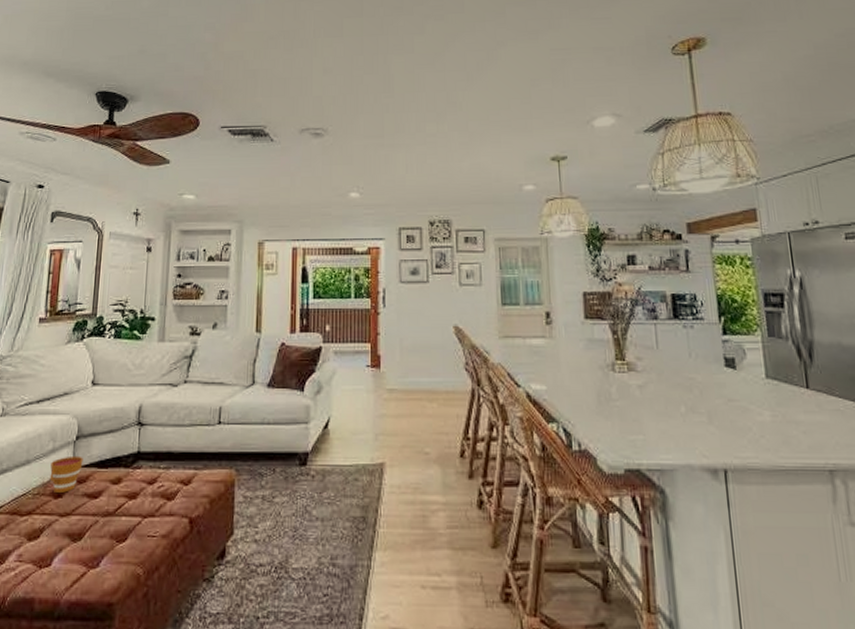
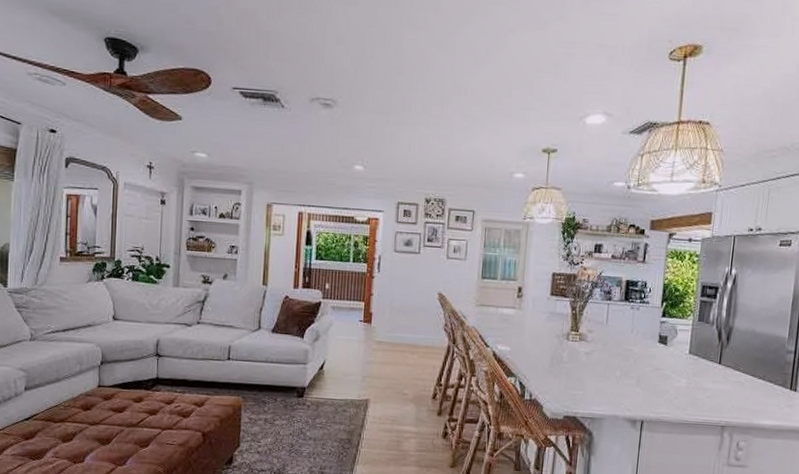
cup: present [49,455,83,493] -> none [78,377,108,407]

